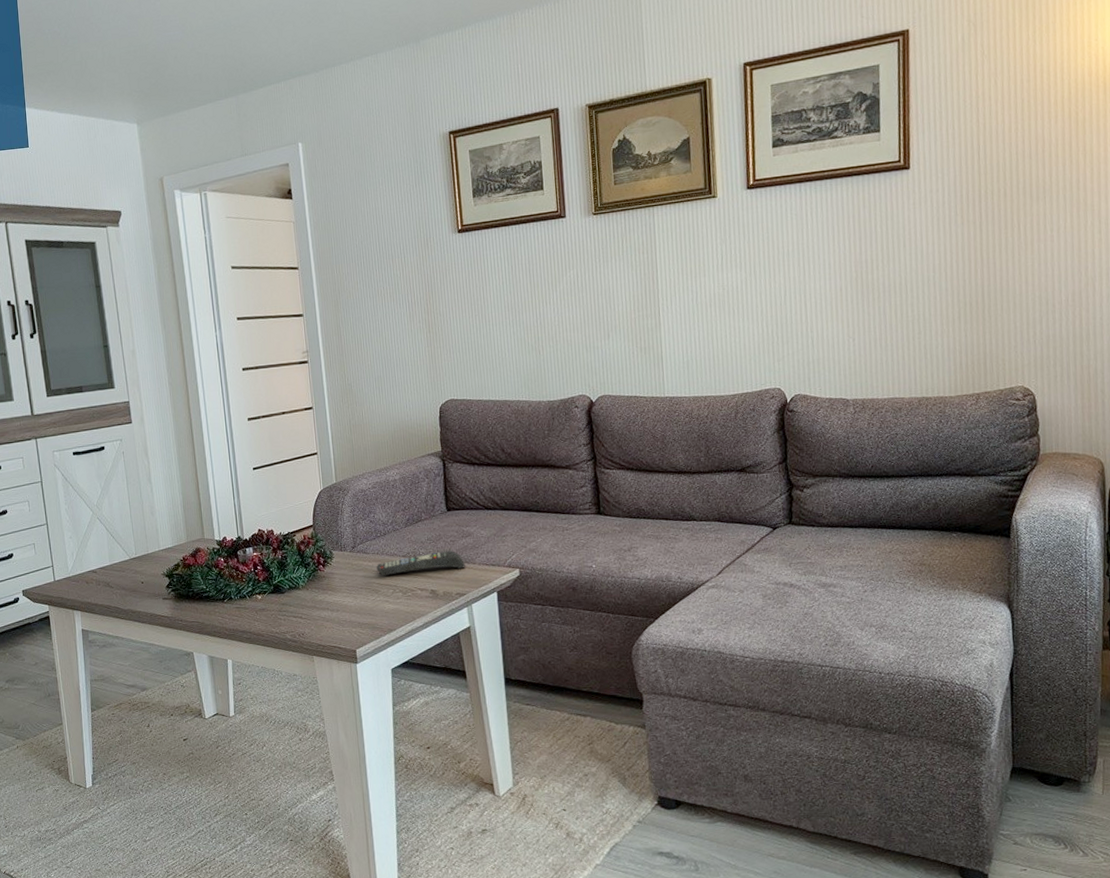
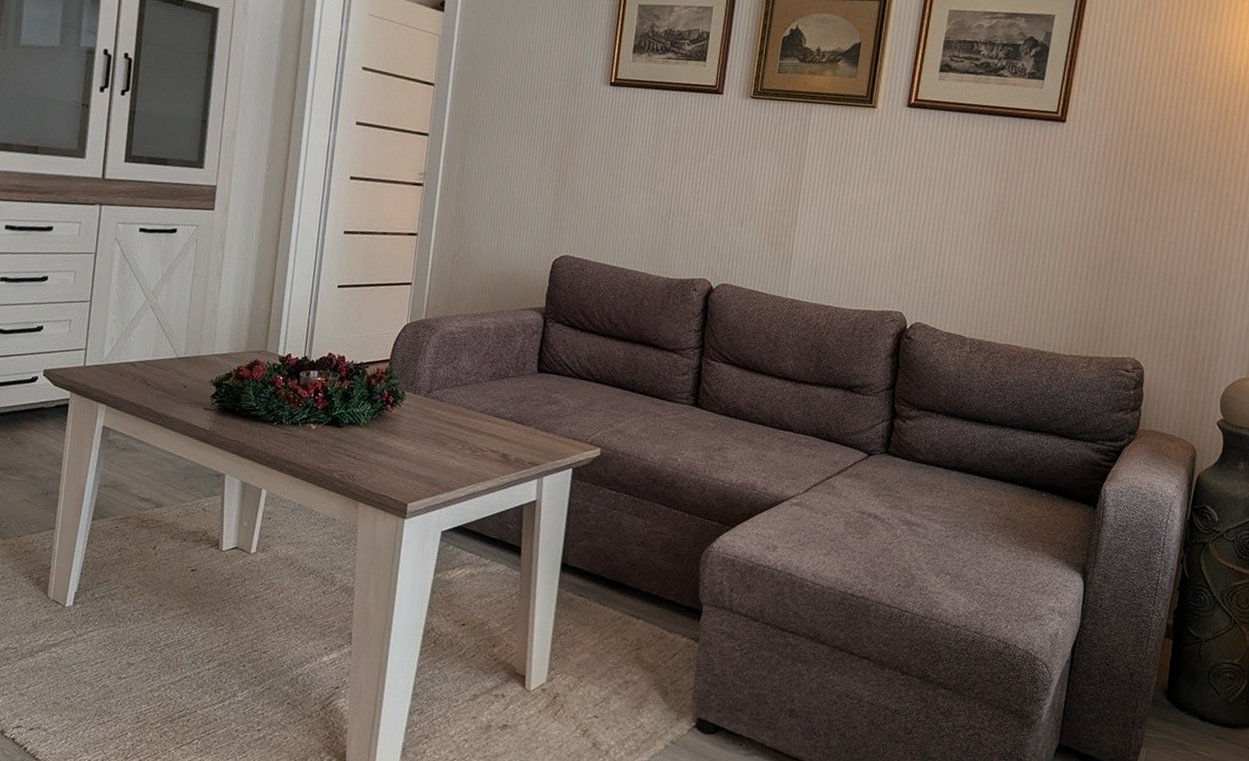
remote control: present [376,551,465,577] -> none [449,413,545,437]

